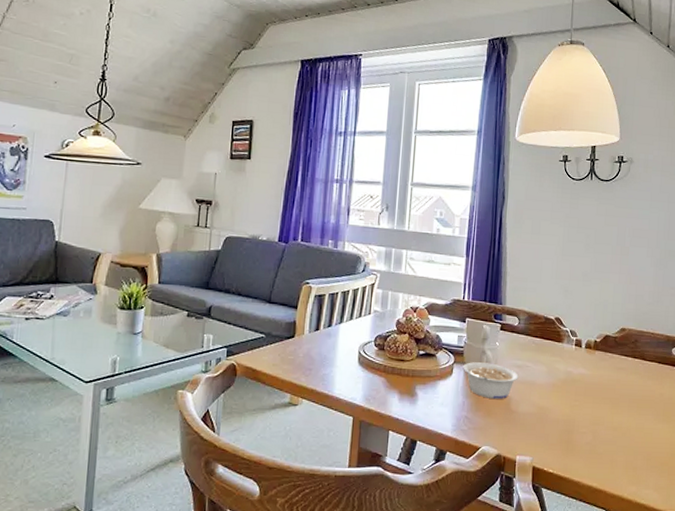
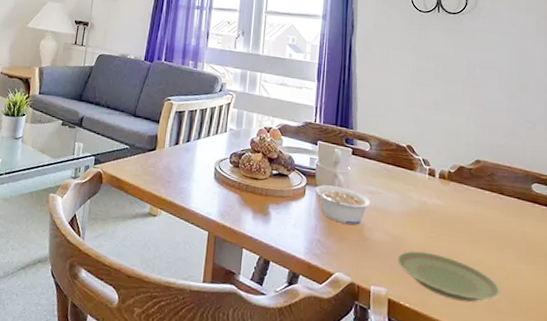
plate: none [541,419,638,463] -> present [396,250,501,303]

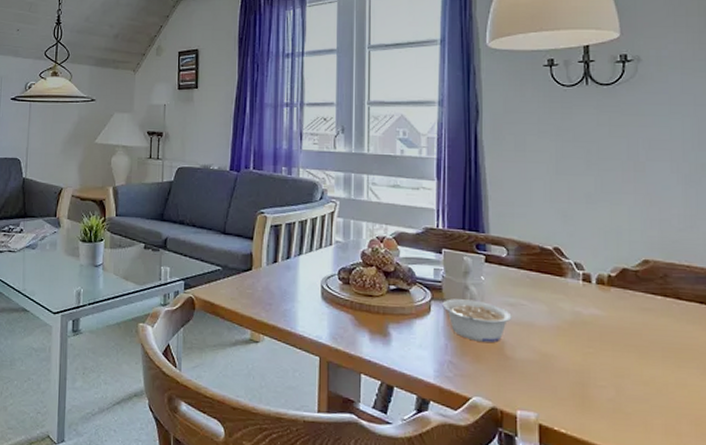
plate: present [396,250,501,303] -> none [547,369,682,426]

